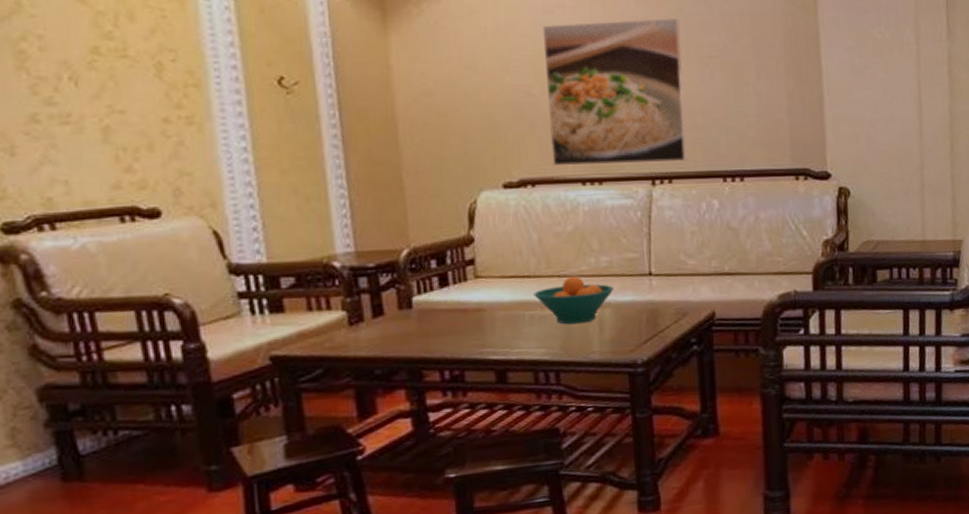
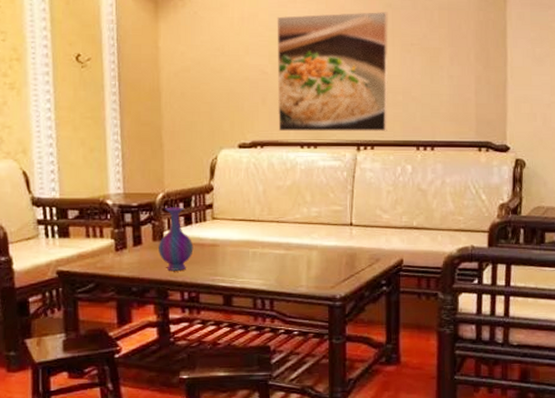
vase: none [407,265,453,345] -> present [159,207,194,271]
fruit bowl: present [533,275,614,325] -> none [257,222,321,262]

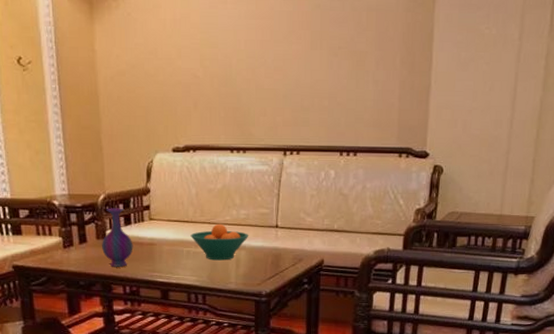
fruit bowl: none [257,222,321,262] -> present [190,223,249,261]
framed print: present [277,12,389,132] -> none [208,13,317,137]

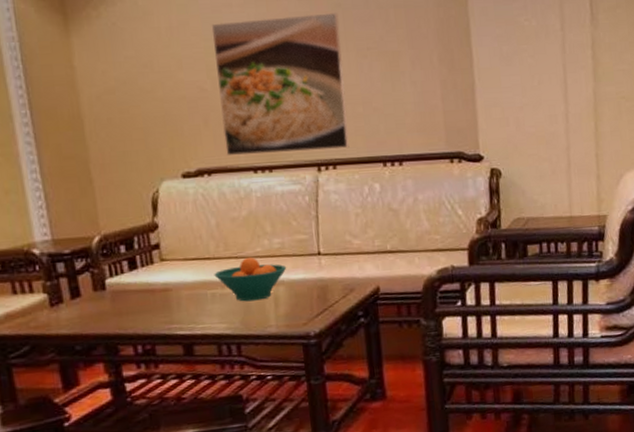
vase: present [102,208,133,267] -> none [101,250,143,323]
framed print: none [208,13,317,137] -> present [211,13,350,156]

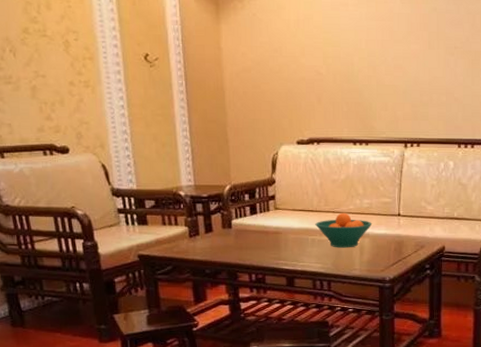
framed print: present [211,13,350,156] -> none [330,15,434,131]

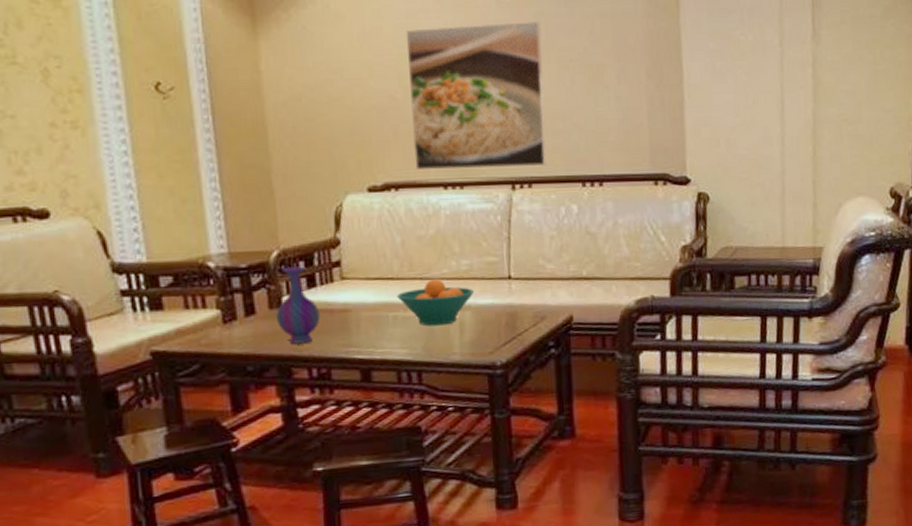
vase: none [228,198,259,255] -> present [277,266,321,344]
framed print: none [330,15,434,131] -> present [405,22,547,171]

